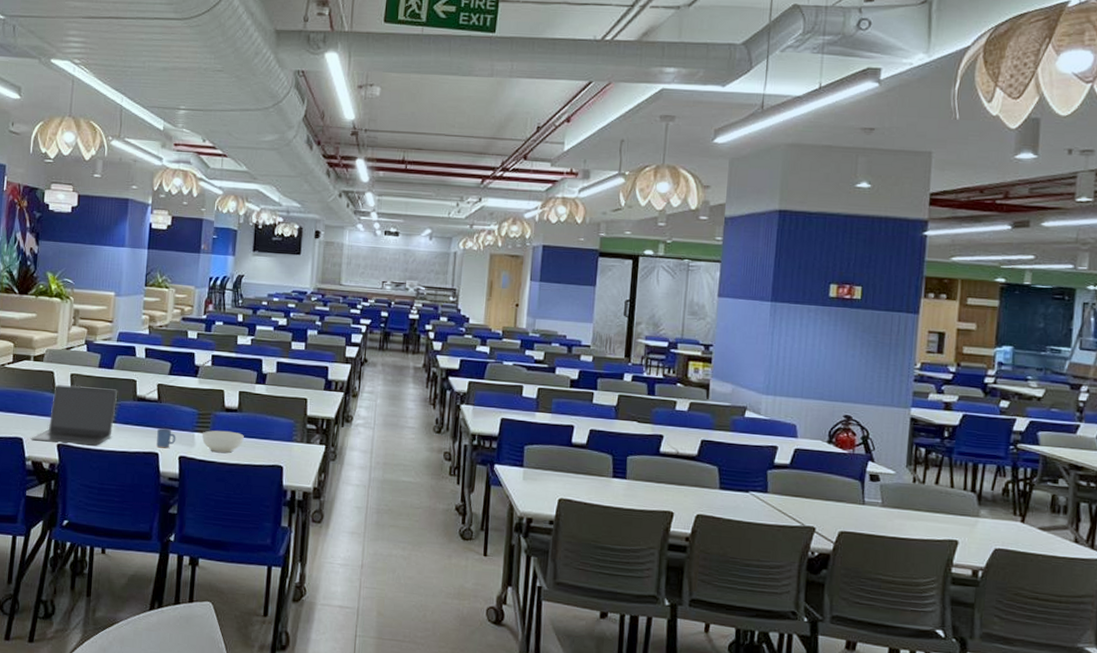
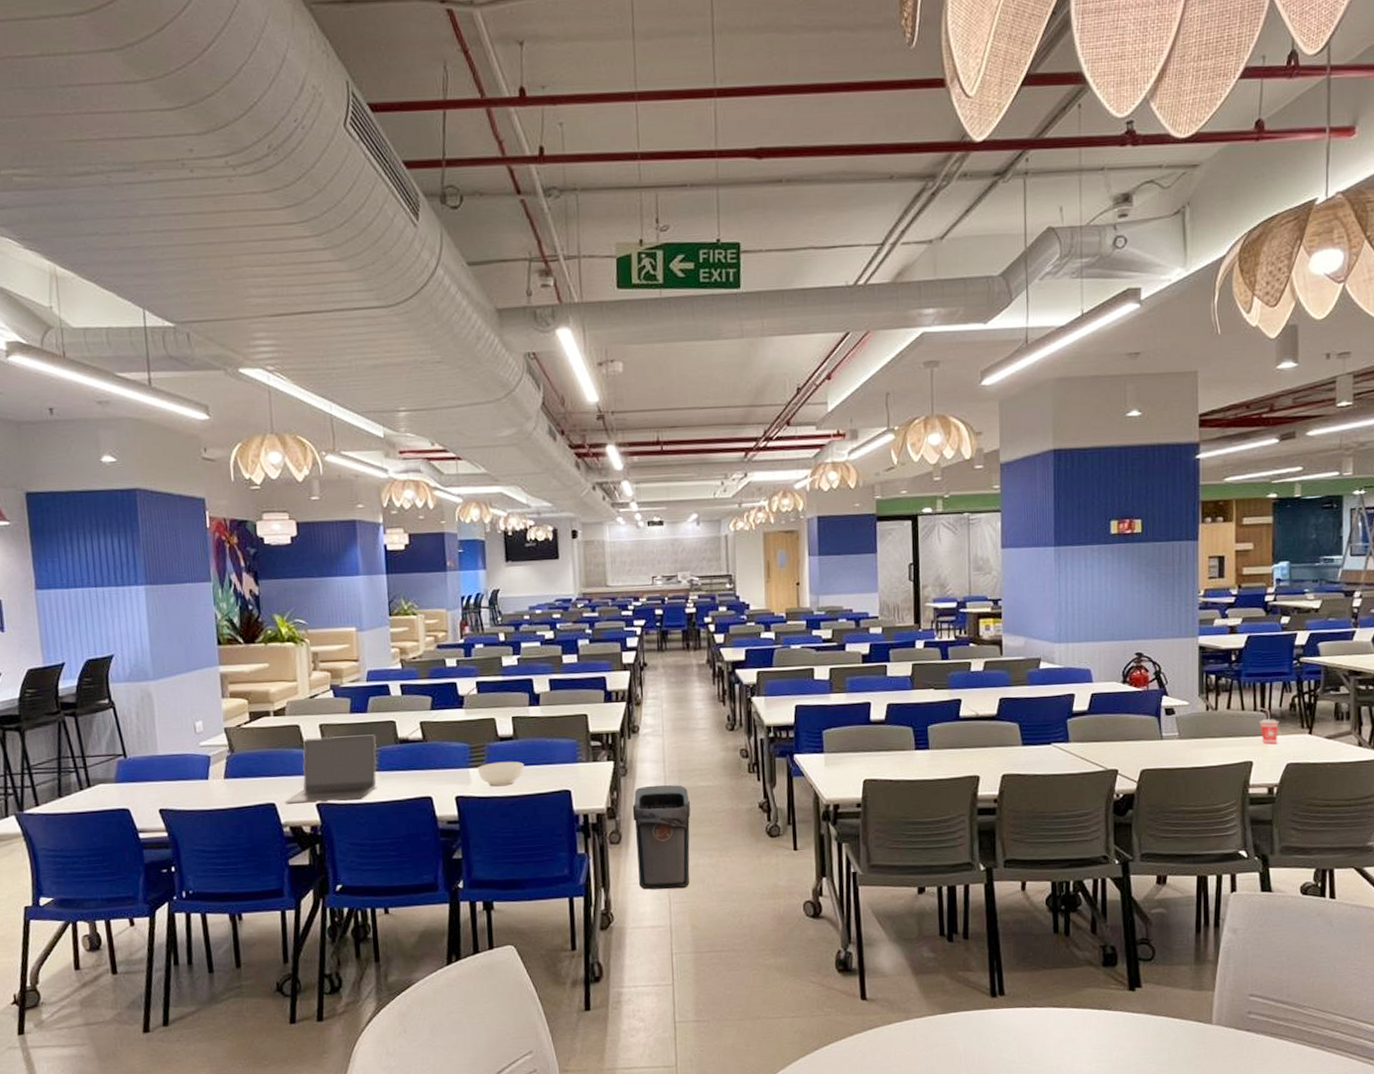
mug: present [156,428,176,449] -> none [426,769,450,791]
trash can: none [333,473,392,575] -> present [632,784,691,890]
beverage cup: none [967,487,990,528] -> present [1257,707,1279,746]

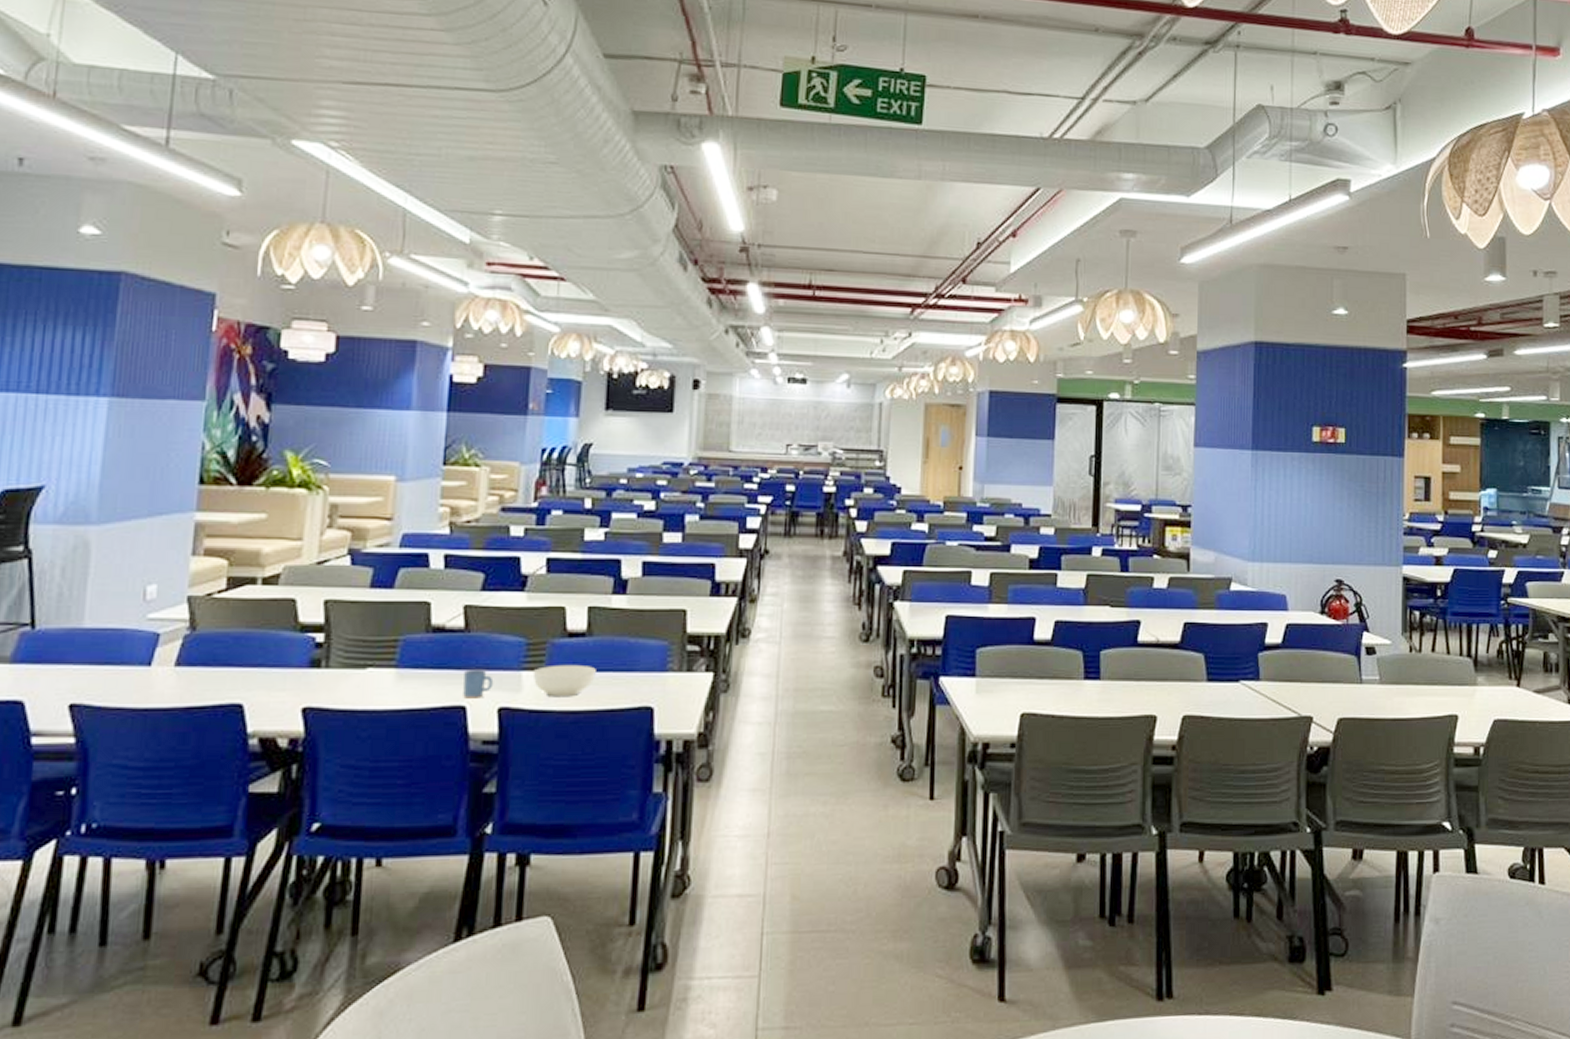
laptop: present [284,734,377,803] -> none [257,616,400,706]
mug: none [426,769,450,791] -> present [463,670,494,699]
trash can: present [632,784,691,890] -> none [728,706,807,846]
beverage cup: present [1257,707,1279,746] -> none [1463,652,1486,698]

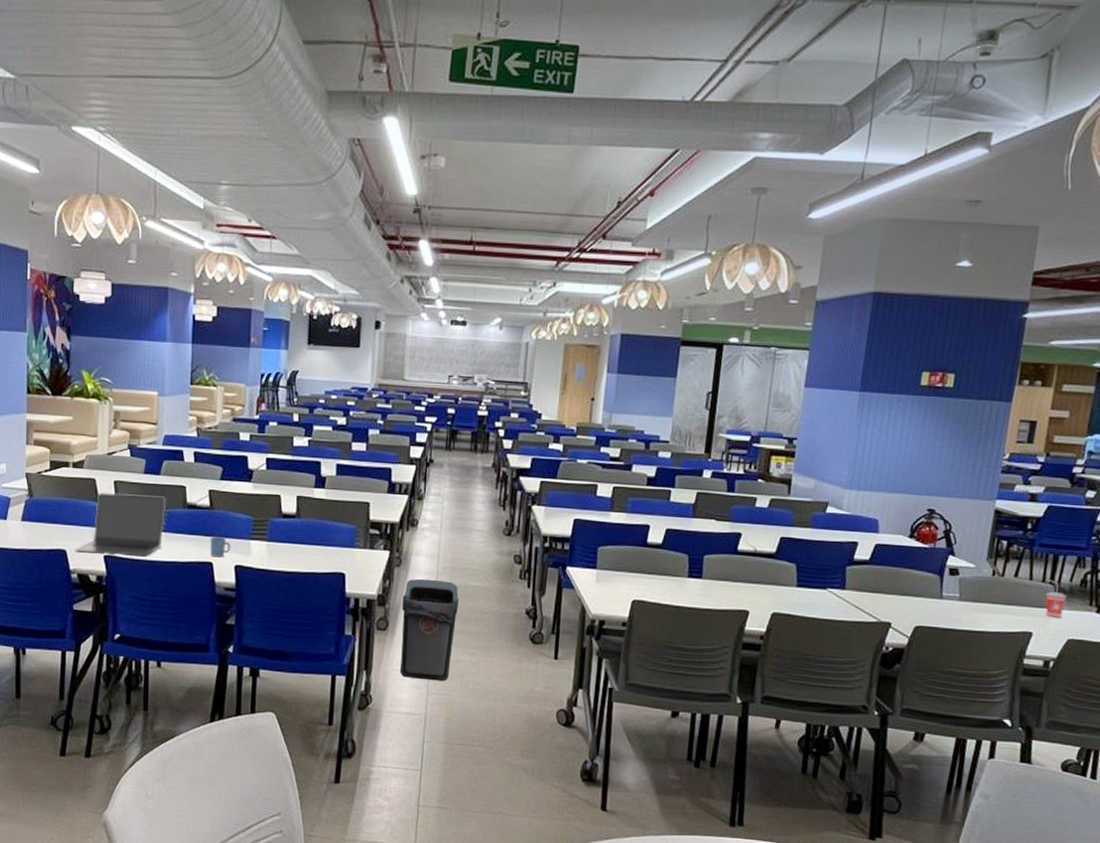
laptop: none [257,616,400,706] -> present [75,492,165,557]
bowl: present [532,664,596,697] -> none [258,537,303,562]
trash can: none [728,706,807,846] -> present [399,578,460,681]
beverage cup: none [1463,652,1486,698] -> present [1045,579,1067,619]

